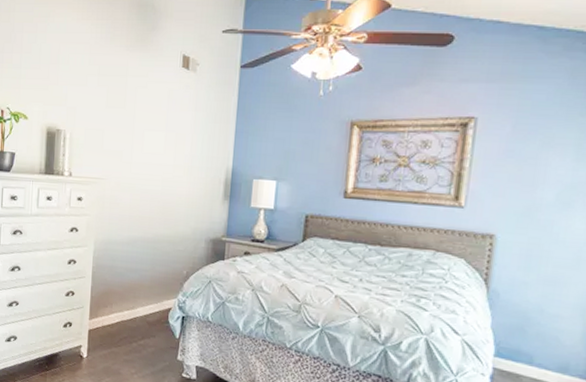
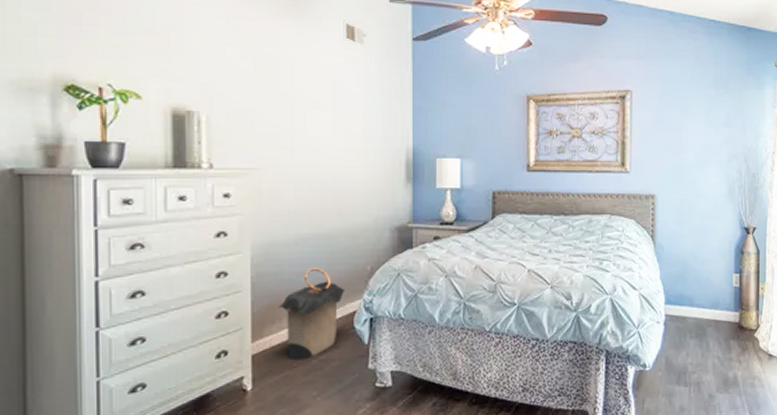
laundry hamper: none [110,266,164,342] -> present [277,268,346,361]

